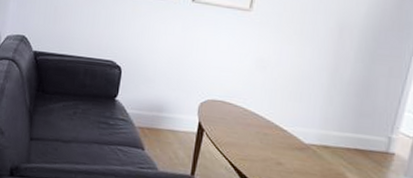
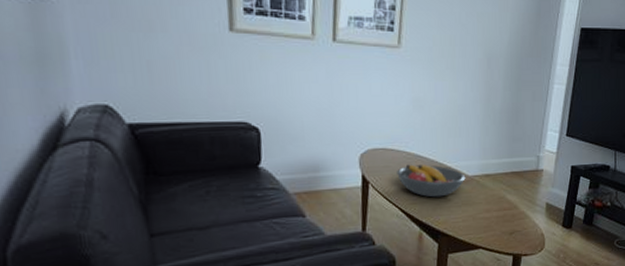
fruit bowl: none [231,120,302,159] -> present [397,164,466,198]

